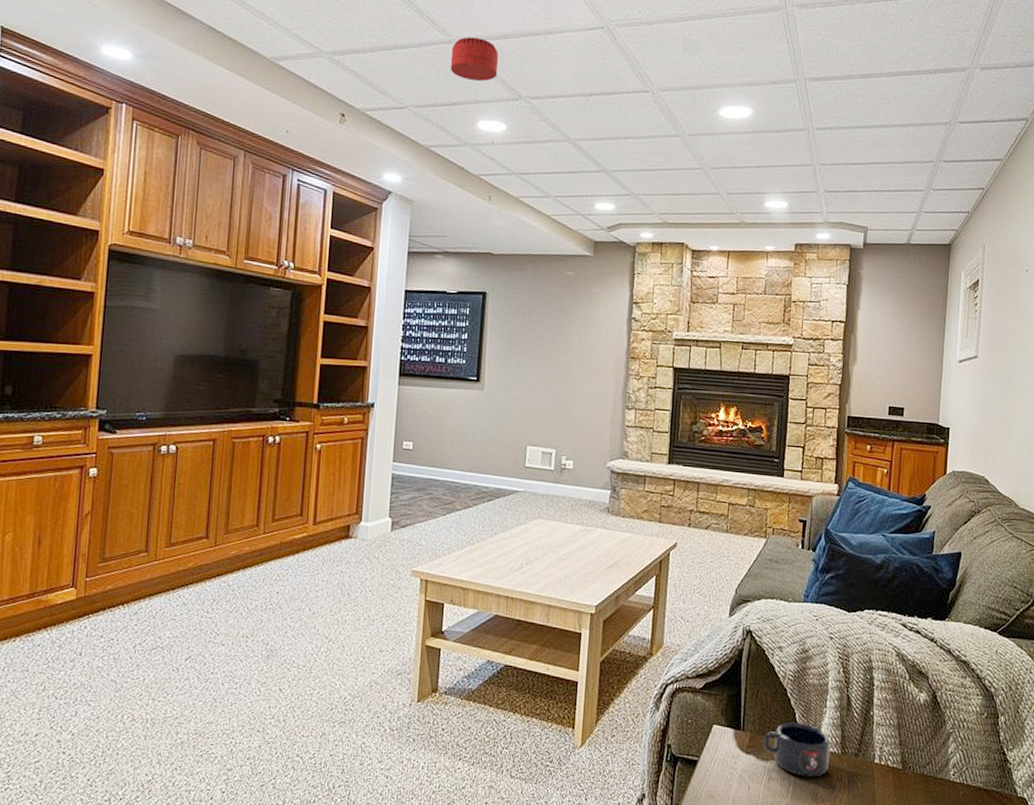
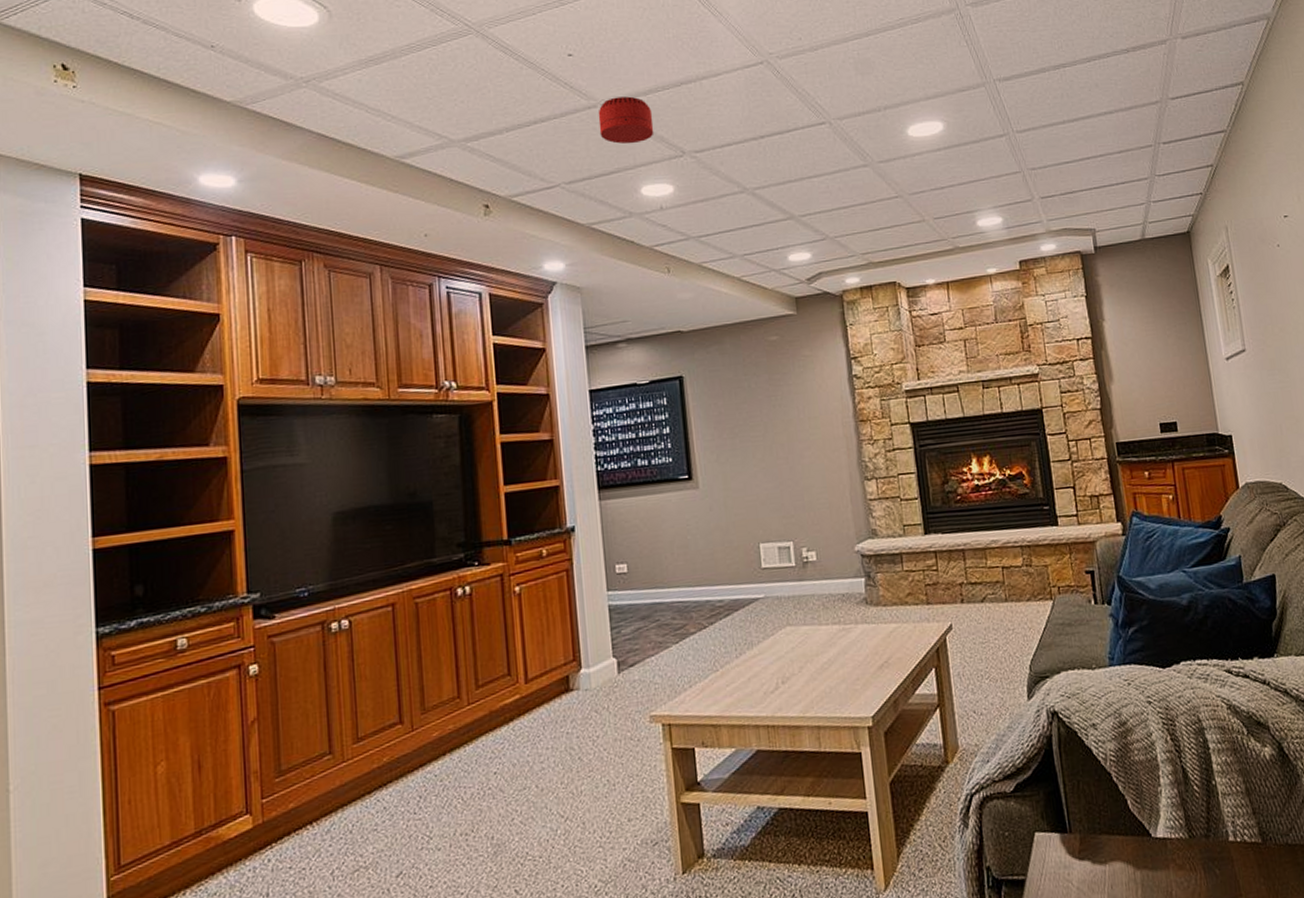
mug: present [763,722,831,777] -> none [1096,809,1178,875]

